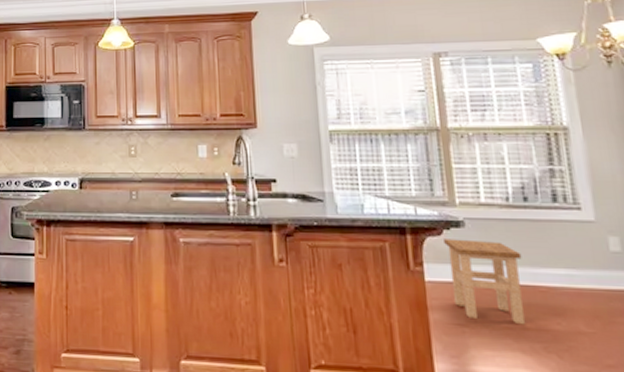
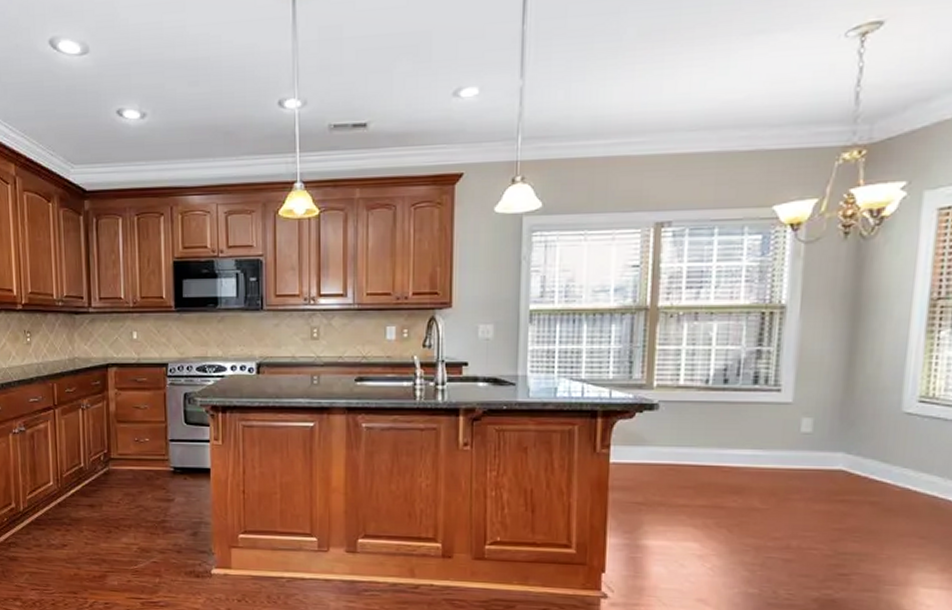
stool: present [444,239,526,325] -> none [635,422,711,503]

